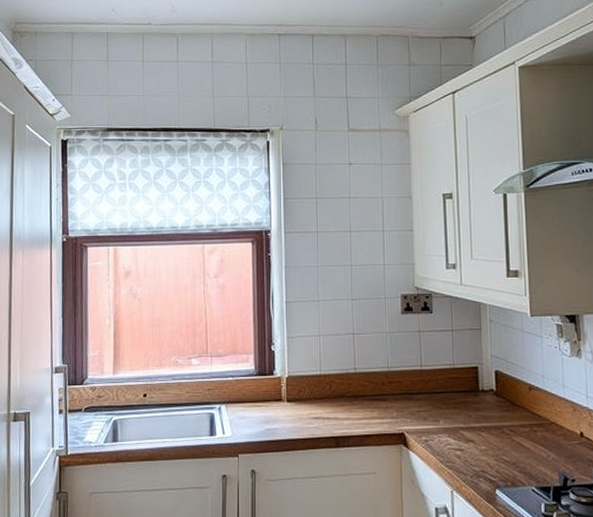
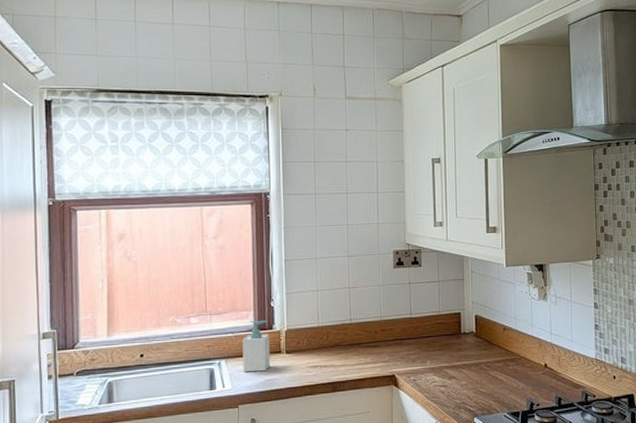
soap bottle: none [243,365,271,420] -> present [242,321,270,373]

